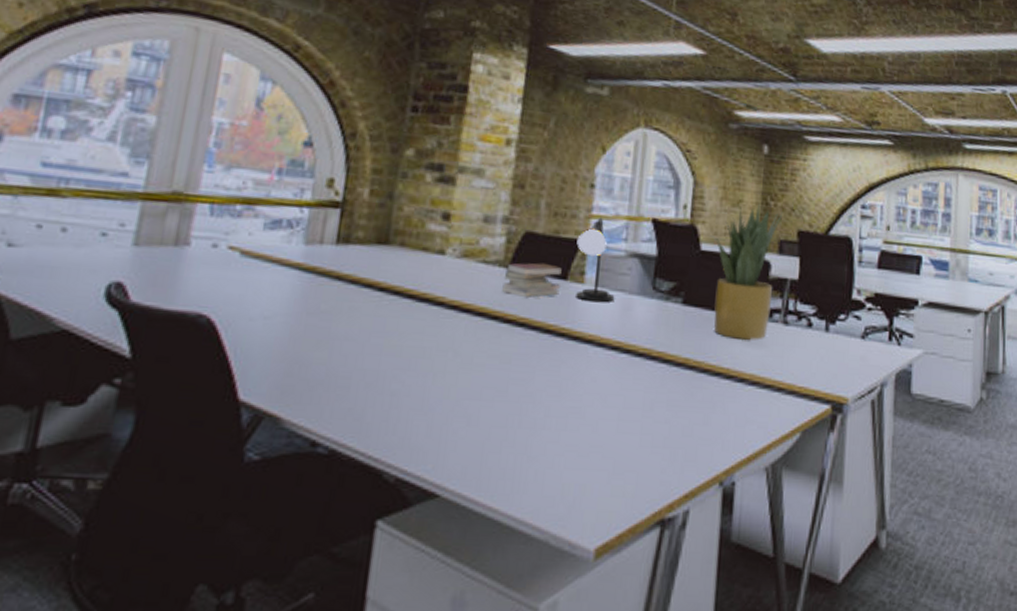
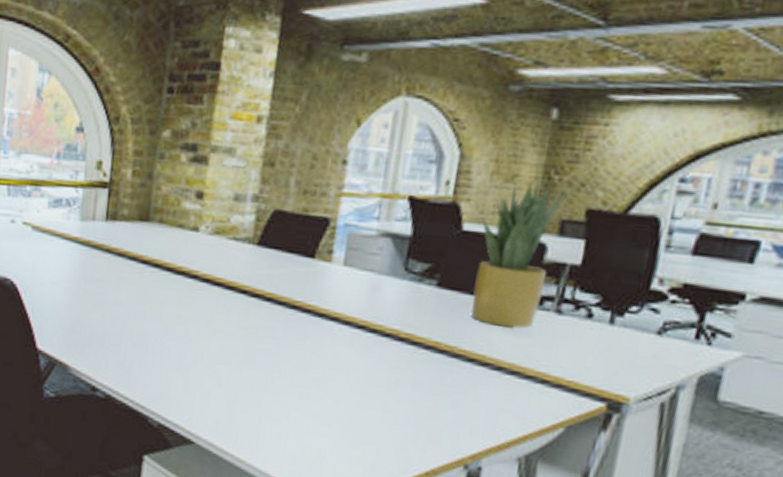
books: present [502,263,562,298] -> none [251,240,310,274]
desk lamp: present [576,217,615,303] -> none [323,195,363,282]

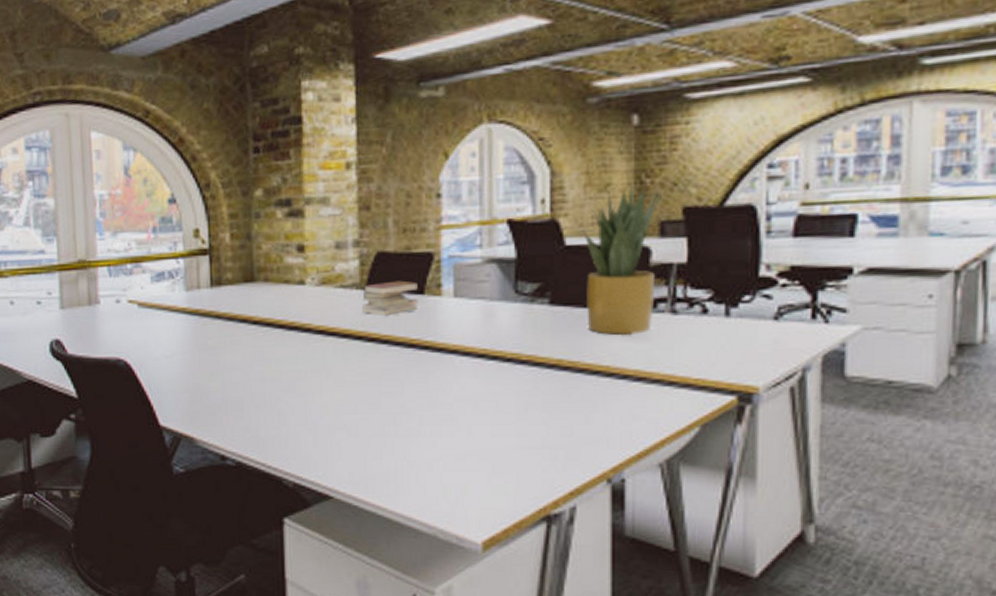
books: none [251,240,310,274] -> present [362,280,418,315]

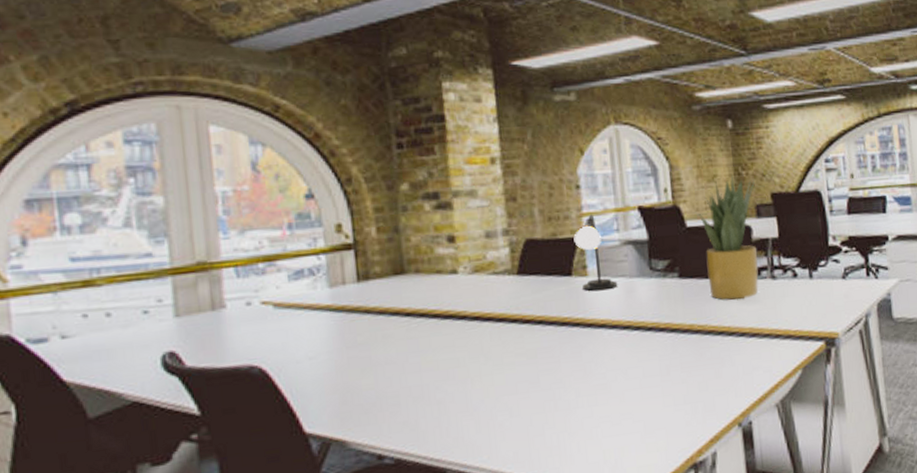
books: present [362,280,418,315] -> none [515,264,568,298]
desk lamp: none [429,226,475,313] -> present [573,214,618,291]

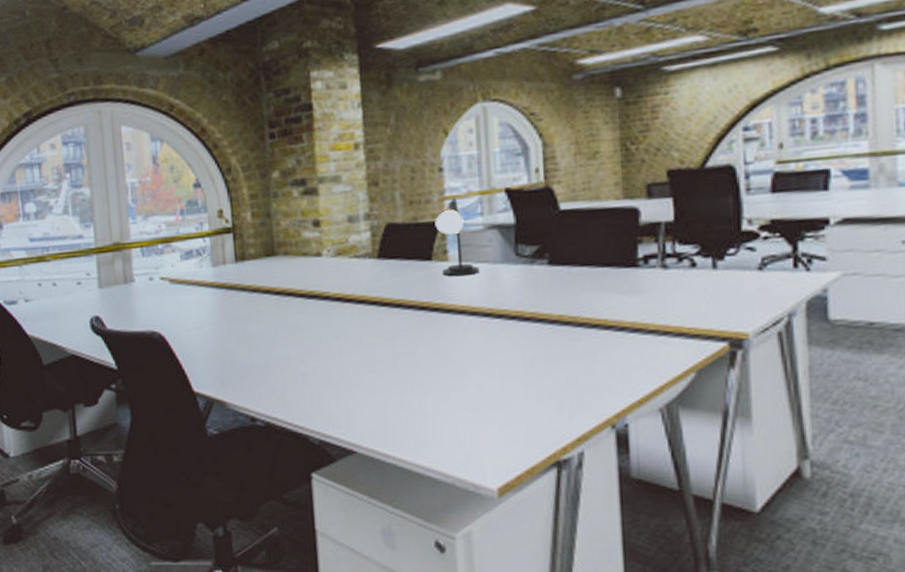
planter: present [698,175,759,300] -> none [574,150,648,291]

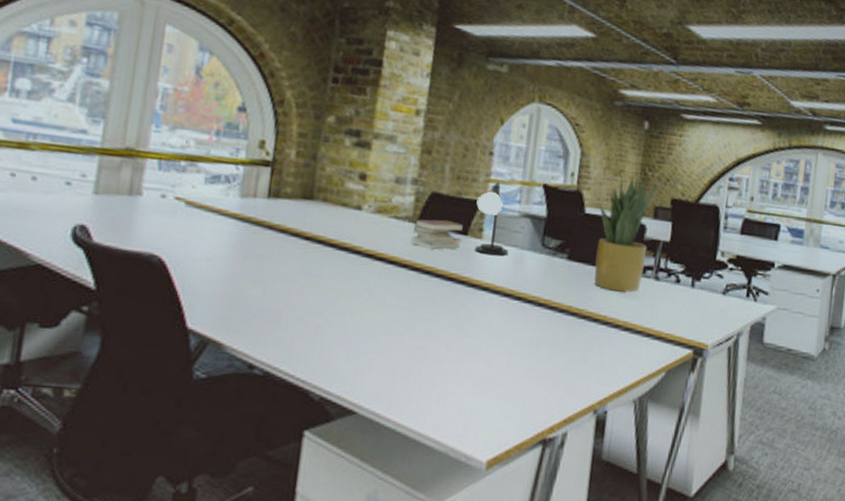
books: none [375,248,427,282] -> present [411,219,463,250]
planter: none [574,150,648,291] -> present [594,173,660,293]

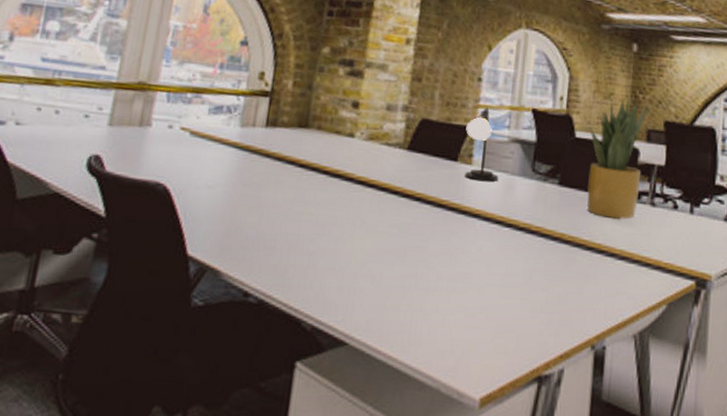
books: present [411,219,463,250] -> none [402,145,453,176]

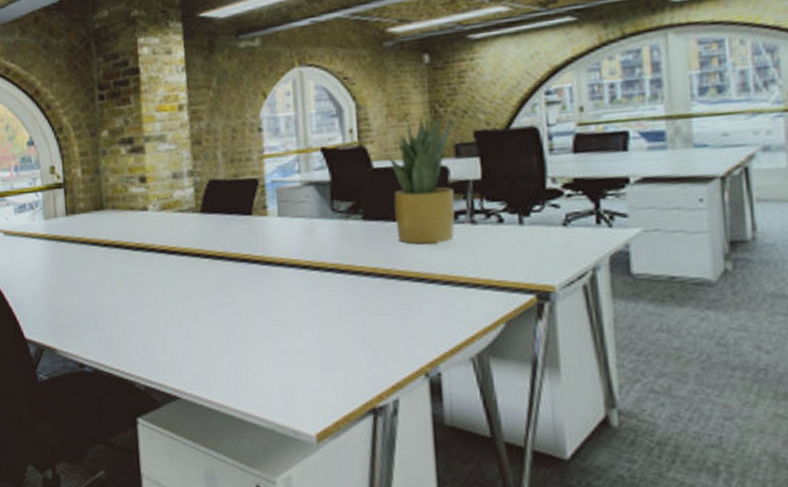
desk lamp: present [465,107,499,182] -> none [254,156,298,231]

